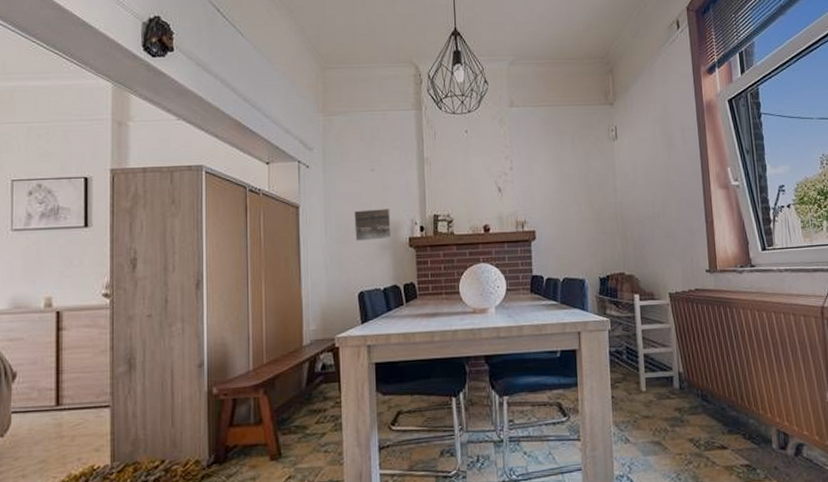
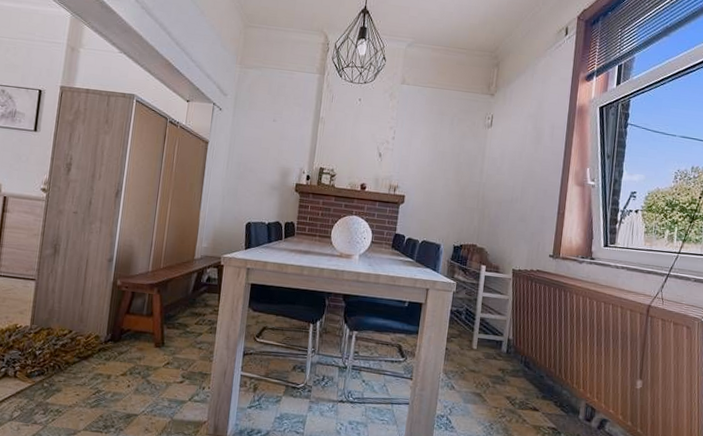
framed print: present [354,207,391,242] -> none [250,153,284,182]

